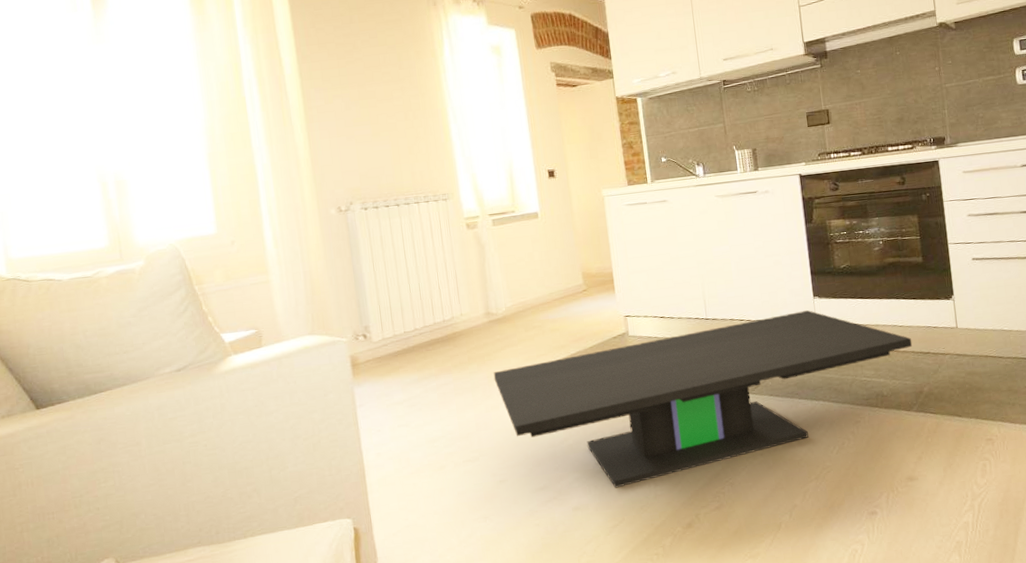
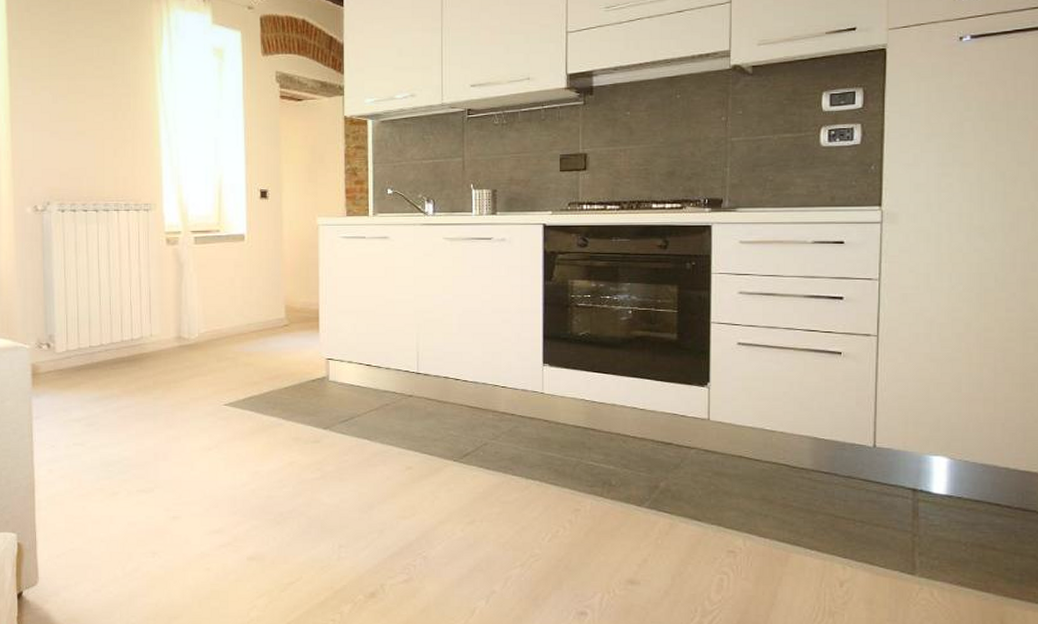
coffee table: present [493,310,913,488] -> none [178,378,653,543]

